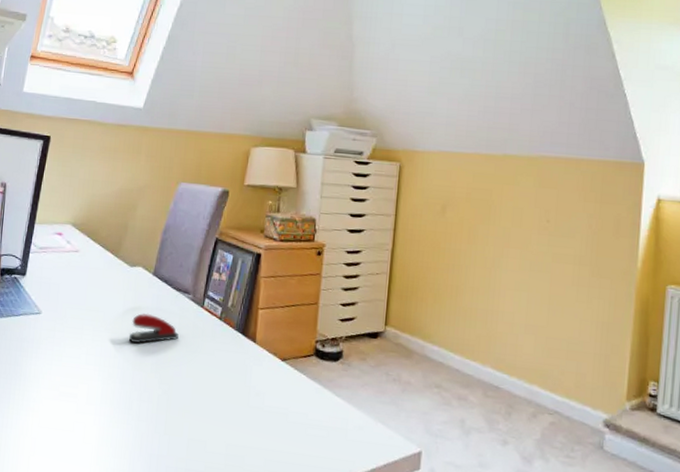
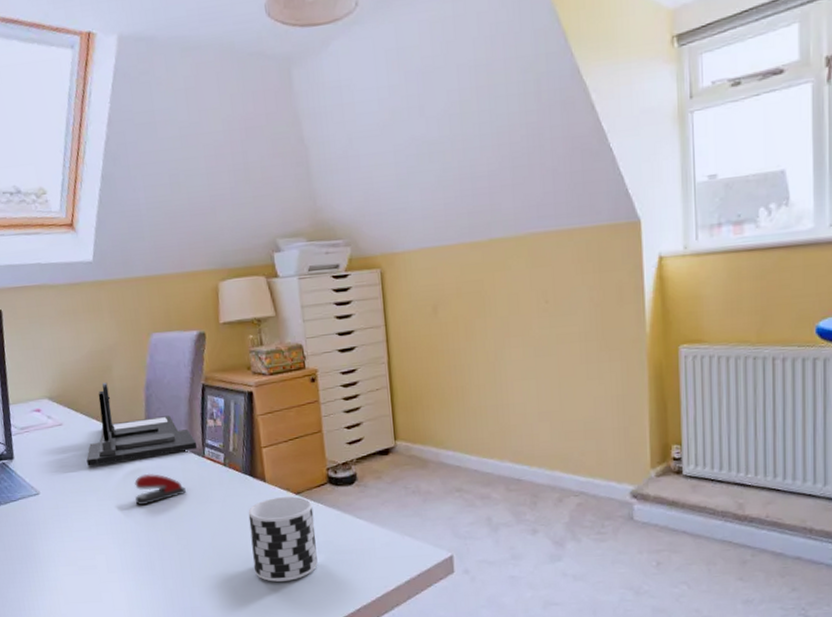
desk organizer: none [92,219,199,299] -> present [86,382,198,466]
cup: none [226,360,296,447] -> present [248,496,318,582]

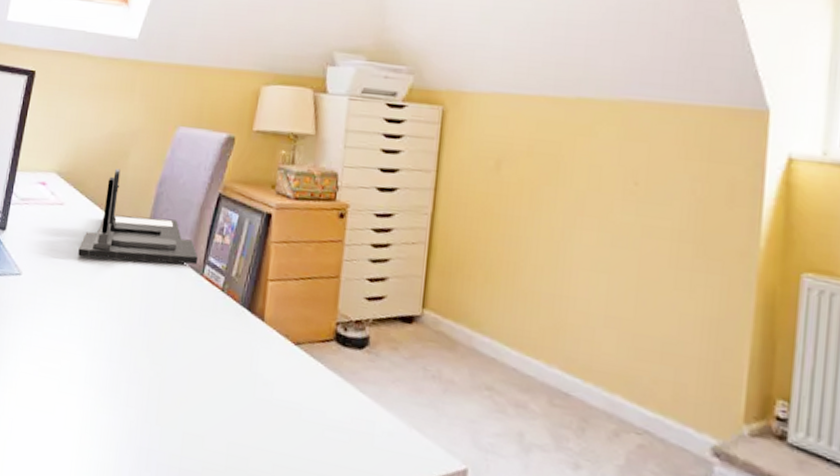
stapler: present [134,473,186,506] -> none [117,279,174,316]
cup: present [248,496,318,582] -> none [228,342,311,448]

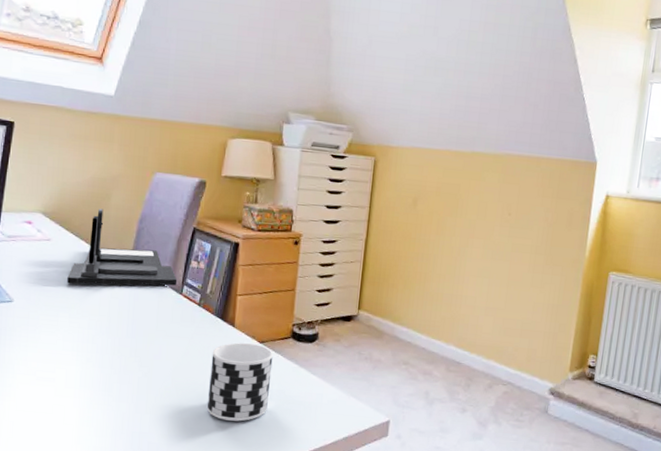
cup: none [228,342,311,448] -> present [207,342,273,422]

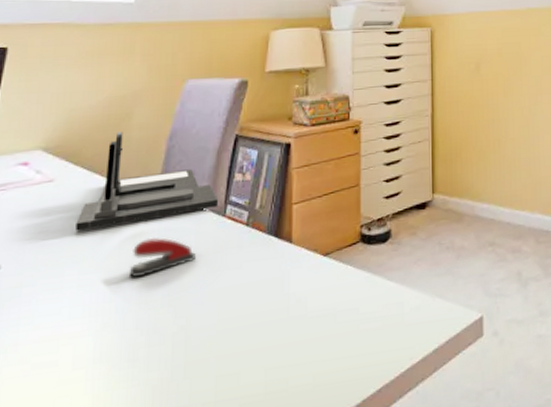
stapler: none [106,300,158,330] -> present [128,237,196,278]
cup: present [207,342,273,422] -> none [263,258,341,364]

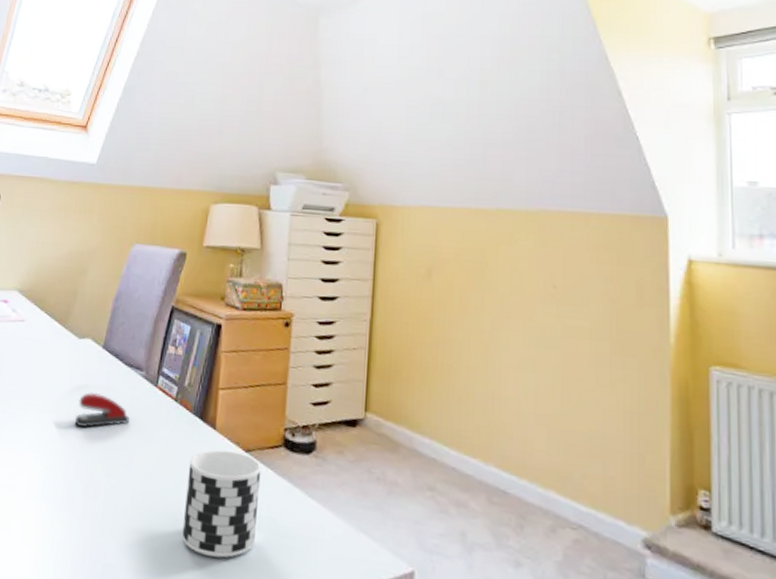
desk organizer: present [75,131,219,231] -> none [37,285,153,376]
cup: none [263,258,341,364] -> present [182,450,262,558]

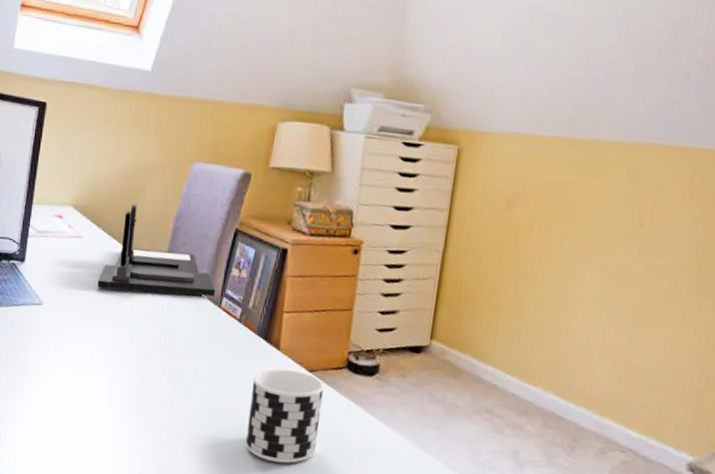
desk organizer: none [37,285,153,376] -> present [97,202,216,297]
stapler: present [74,392,129,429] -> none [137,310,193,344]

